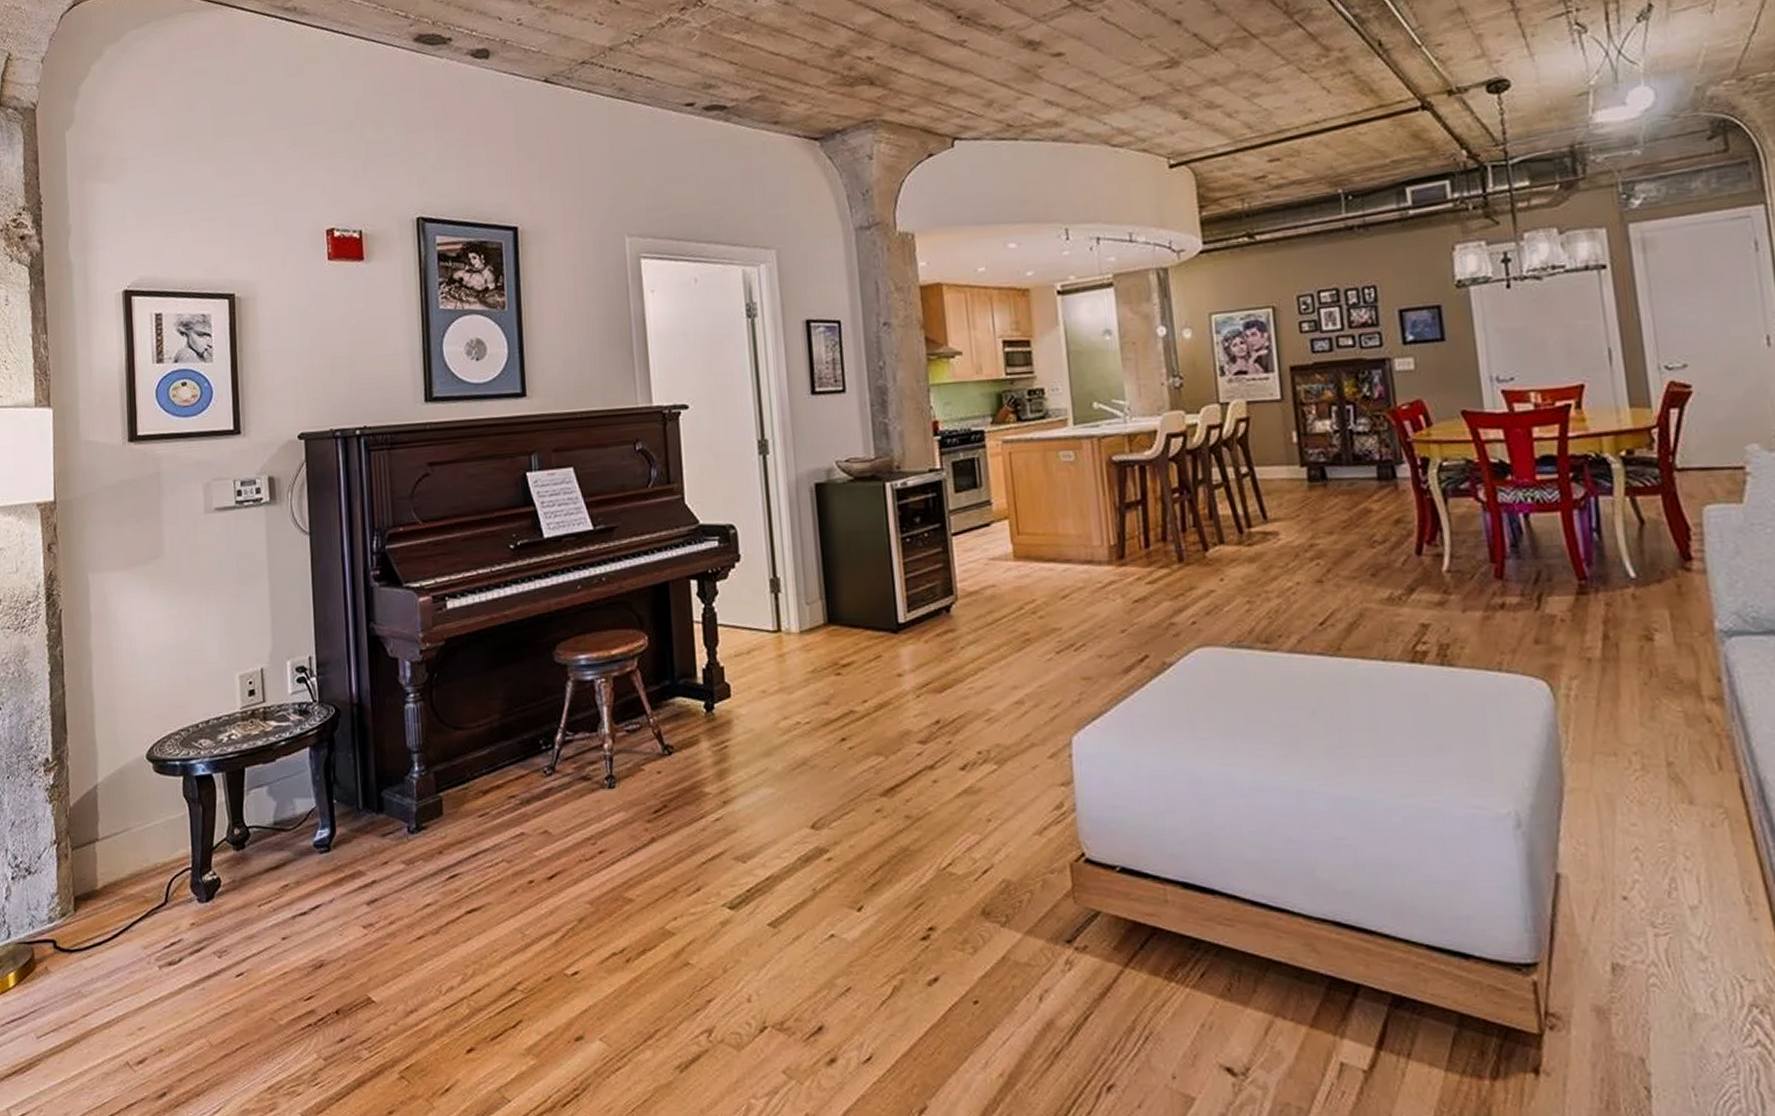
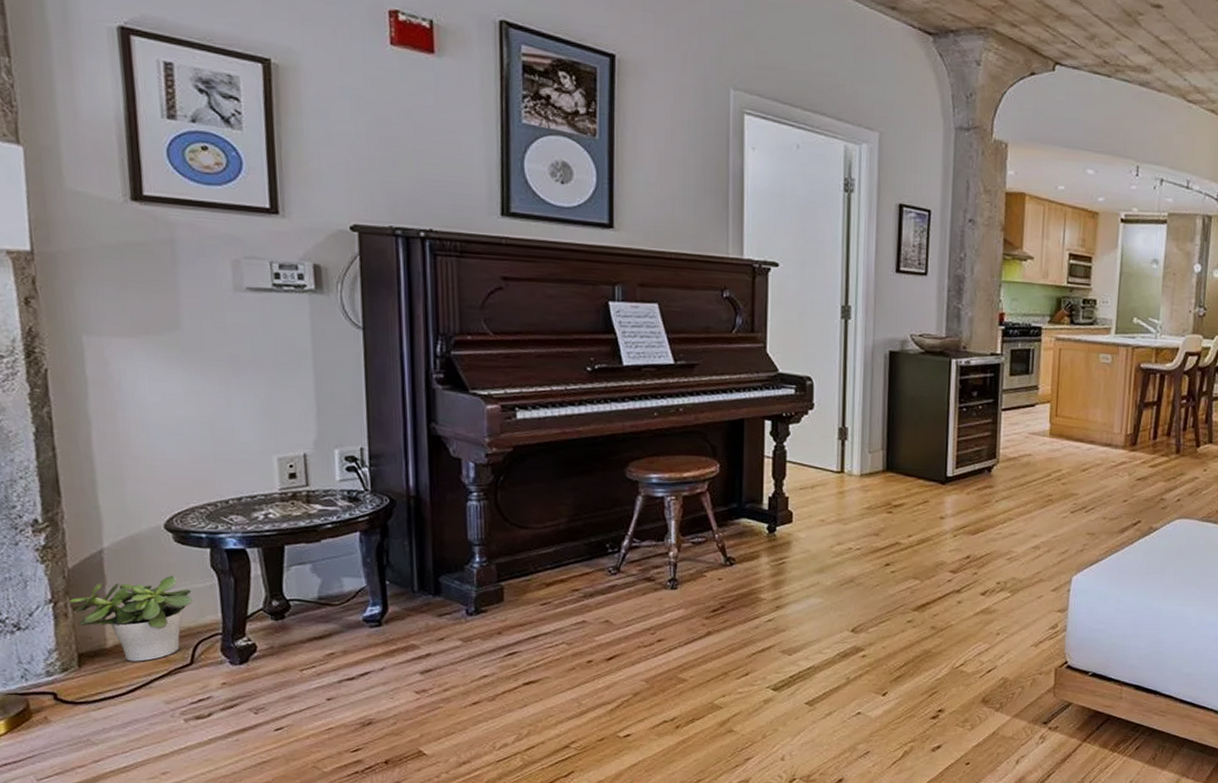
potted plant: none [67,807,168,903] -> present [67,575,193,662]

